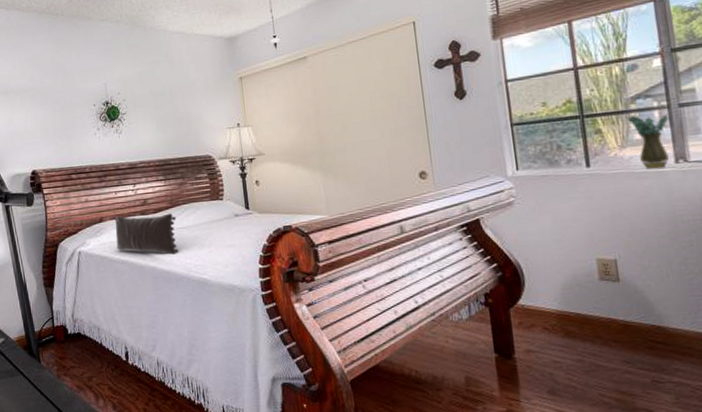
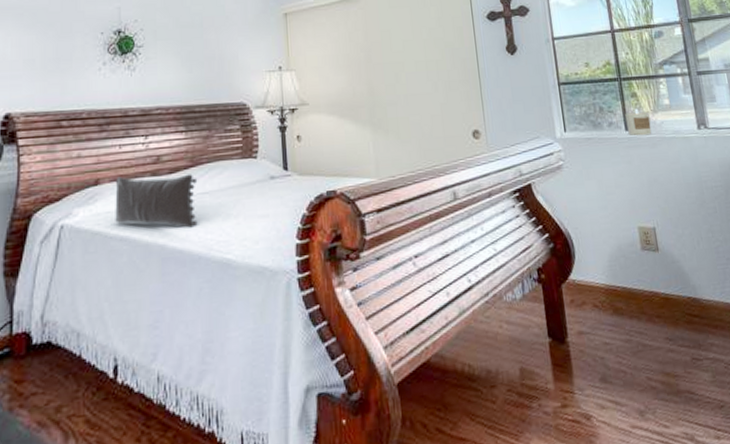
candle: none [586,144,618,173] -> present [625,108,652,136]
vase: present [626,113,669,170] -> none [656,78,693,135]

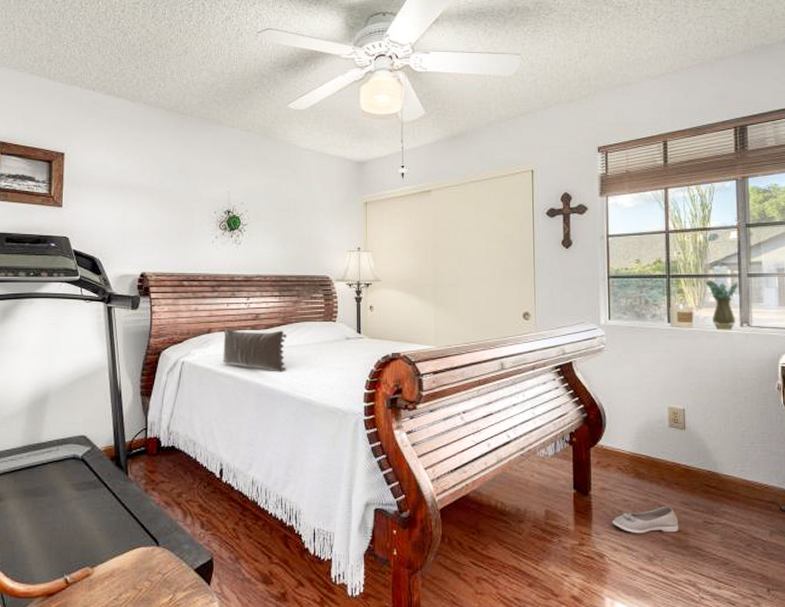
shoe: none [595,344,668,384] -> present [612,505,679,534]
vase: none [656,78,693,135] -> present [705,277,739,331]

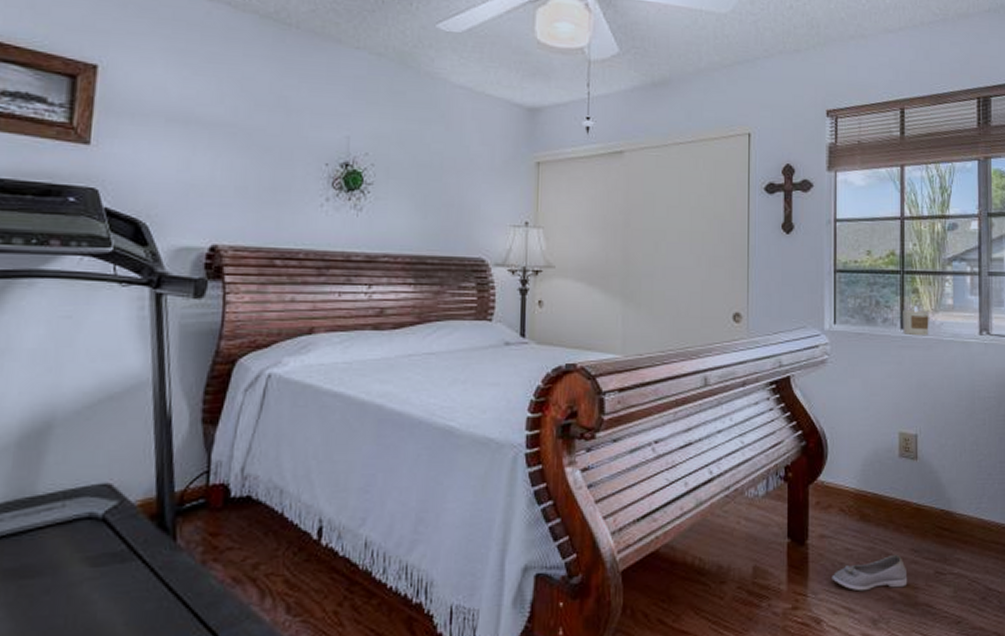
pillow: present [223,328,288,372] -> none [329,327,424,390]
vase: present [705,277,739,331] -> none [943,274,979,340]

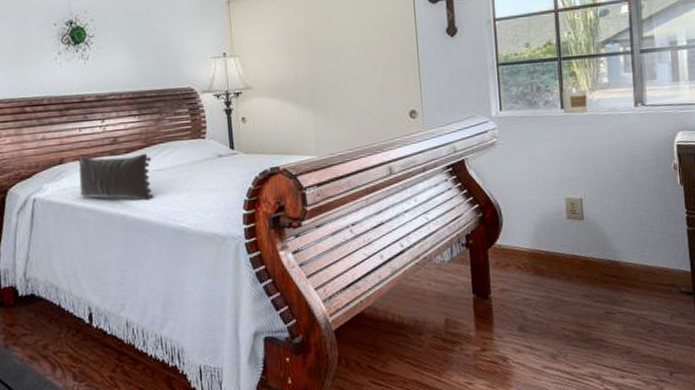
pillow: none [329,327,424,390] -> present [78,153,154,201]
shoe: present [832,554,908,592] -> none [514,300,581,333]

